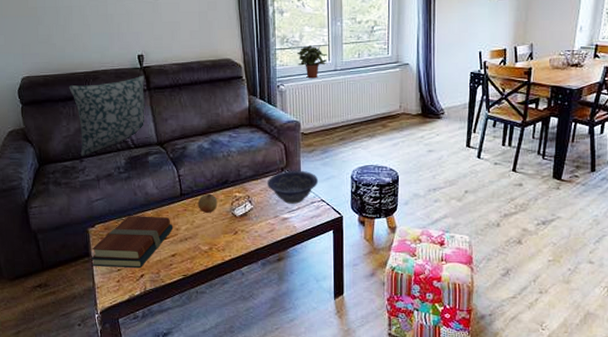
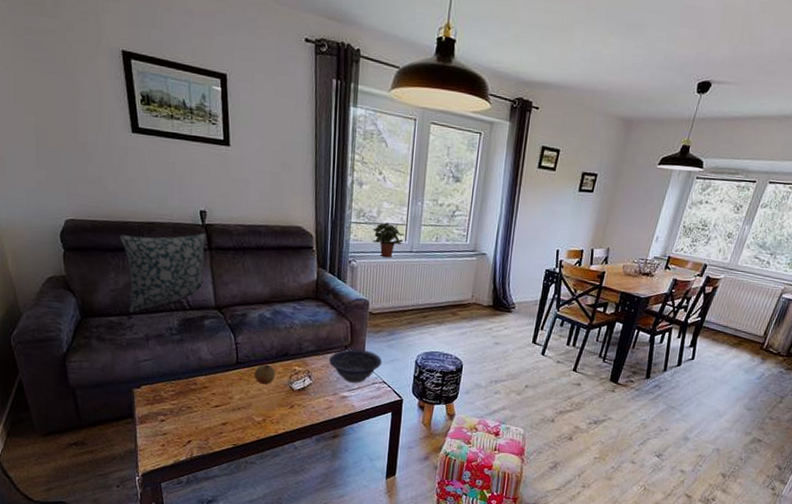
books: present [90,216,174,268] -> none [134,380,226,433]

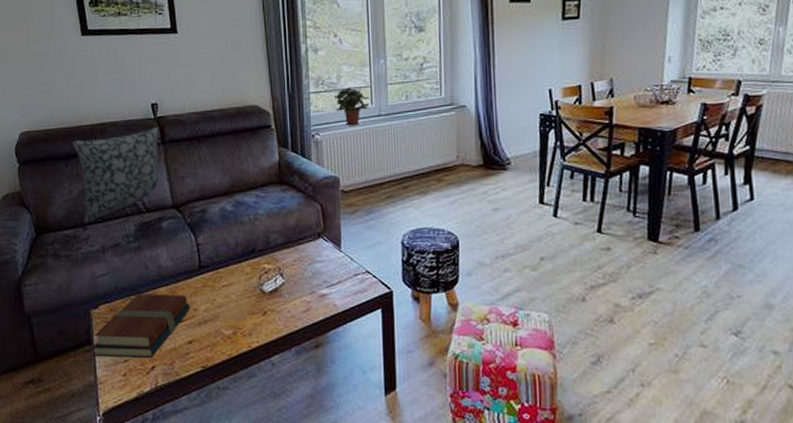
books: none [134,380,226,433] -> present [92,294,191,357]
fruit: present [254,364,276,384] -> none [219,265,243,289]
decorative bowl: present [329,348,383,383] -> none [302,235,363,277]

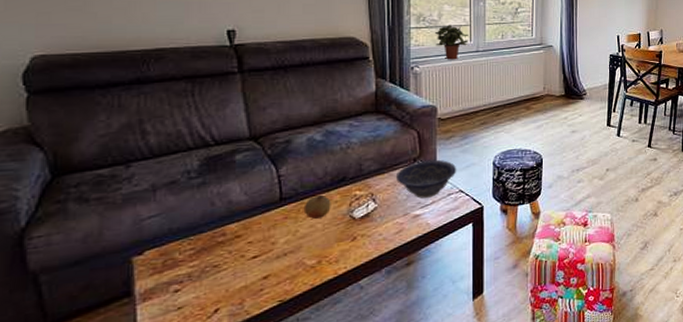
pillow: present [73,126,167,224] -> none [114,54,243,161]
books: present [92,294,191,357] -> none [132,229,268,308]
fruit: none [219,265,243,289] -> present [303,194,331,219]
decorative bowl: none [302,235,363,277] -> present [396,159,457,199]

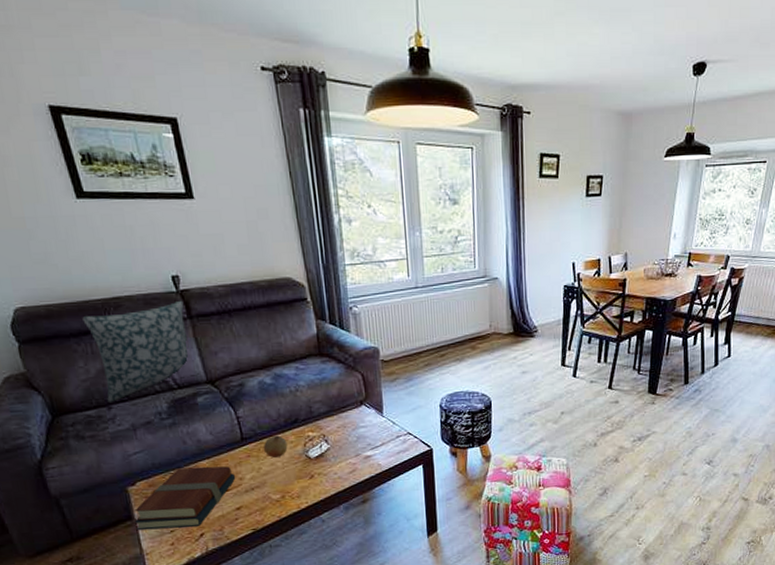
pillow: none [114,54,243,161] -> present [82,300,200,403]
books: none [132,229,268,308] -> present [134,466,236,530]
decorative bowl: present [396,159,457,199] -> none [345,401,404,440]
potted plant: present [434,25,469,60] -> none [370,259,407,298]

